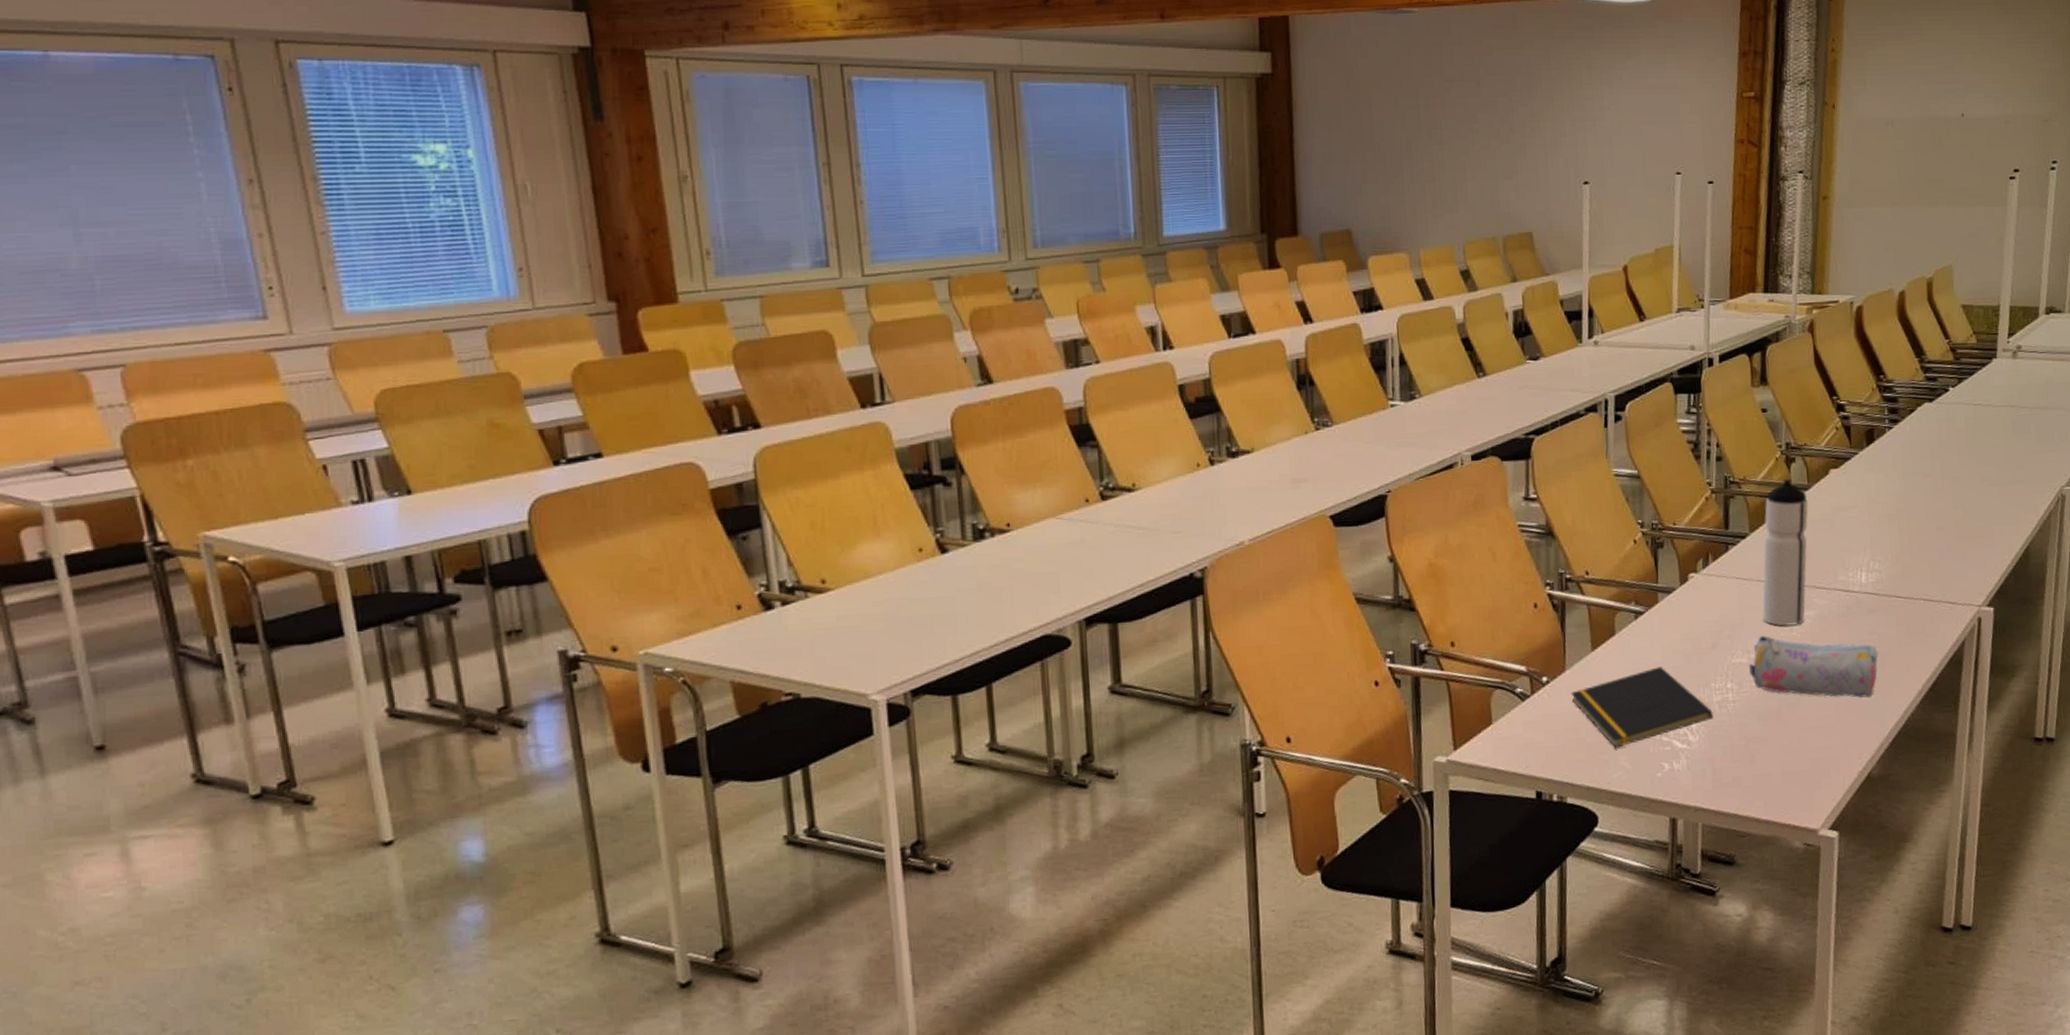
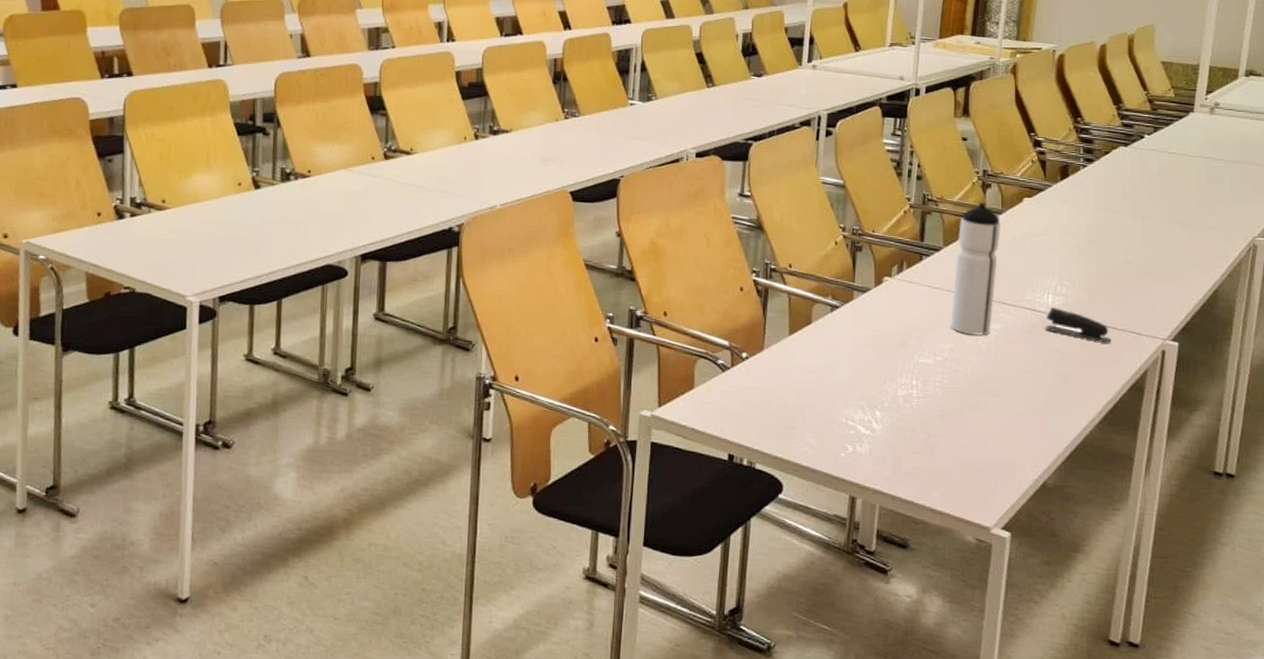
notepad: present [1571,667,1713,748] -> none [767,357,897,425]
pencil case: present [1748,635,1879,698] -> none [933,341,1060,412]
stapler: none [1860,585,1928,618] -> present [1045,308,1112,343]

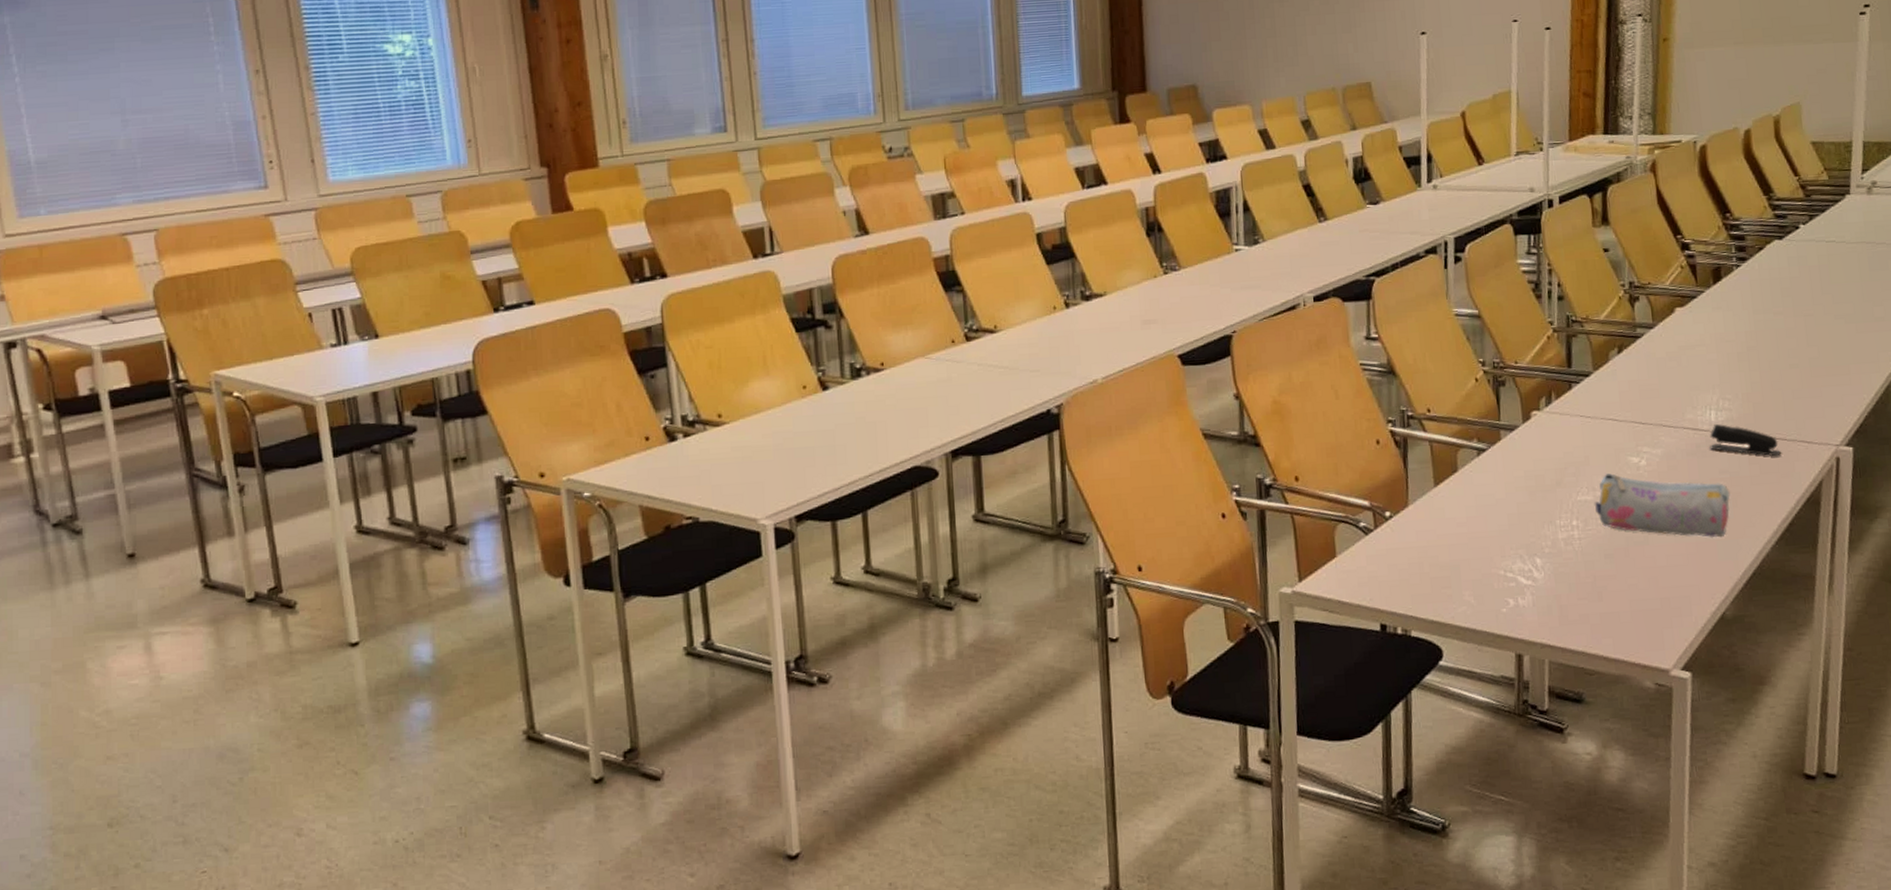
pencil case: none [933,341,1060,412] -> present [1594,473,1730,538]
water bottle: present [950,203,1001,336] -> none [1607,318,1654,464]

